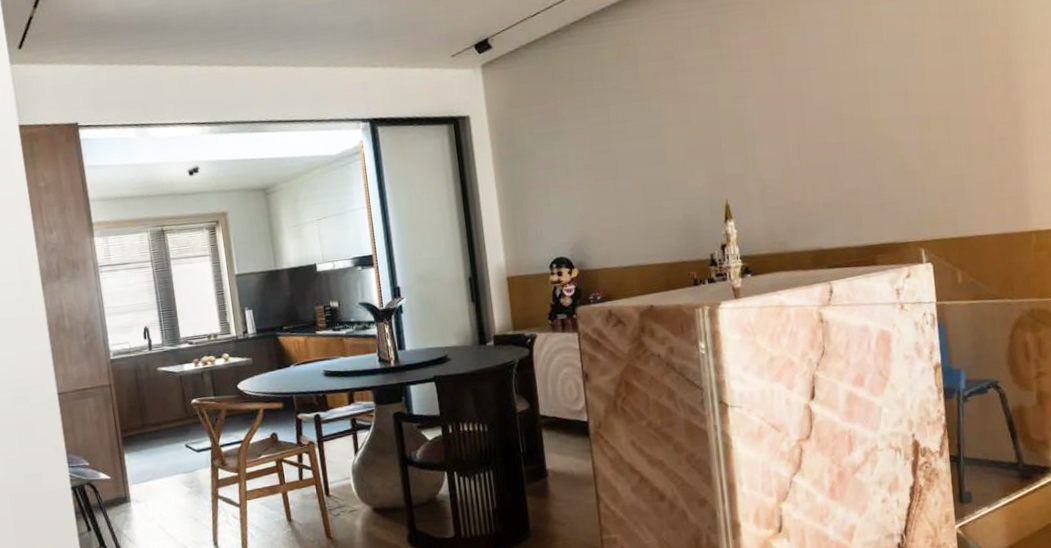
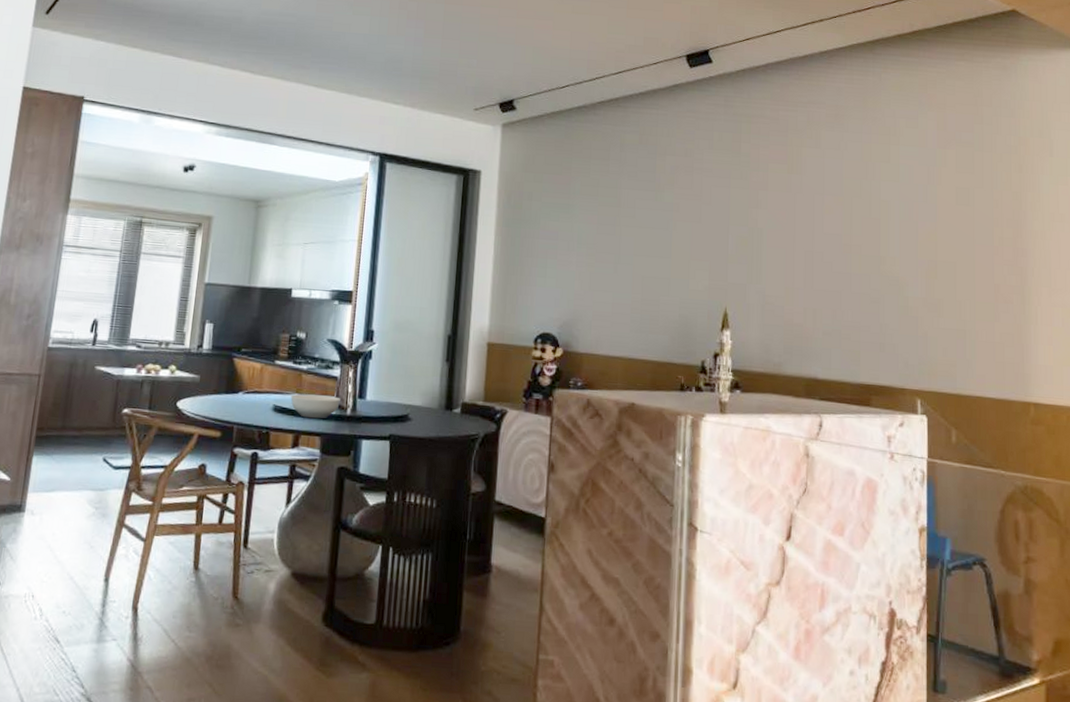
bowl: none [337,352,384,376] -> present [290,394,342,419]

